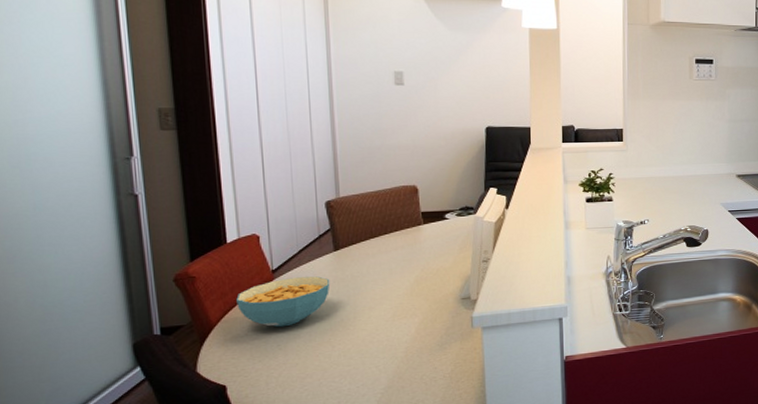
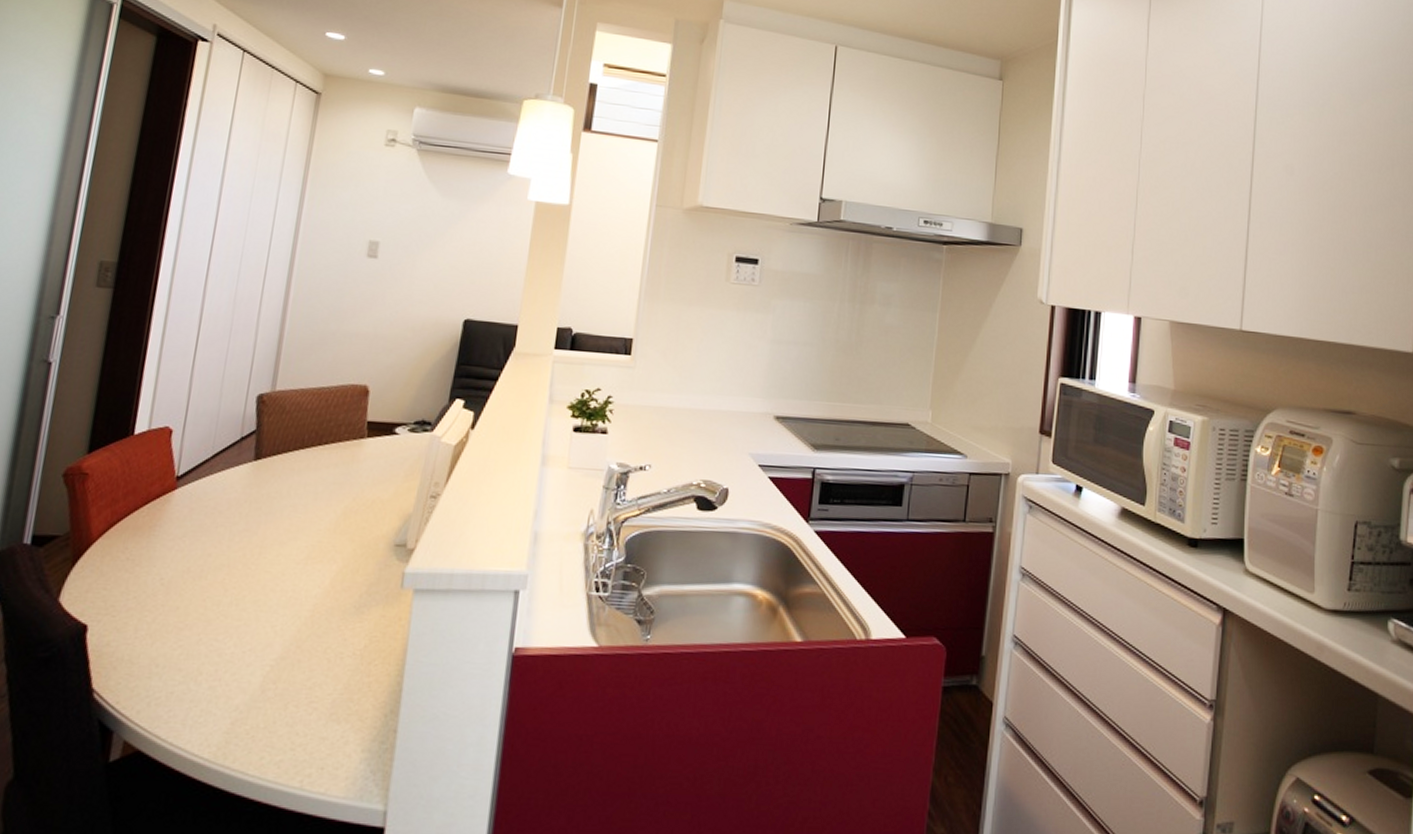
cereal bowl: present [236,276,330,328] -> none [126,489,242,555]

